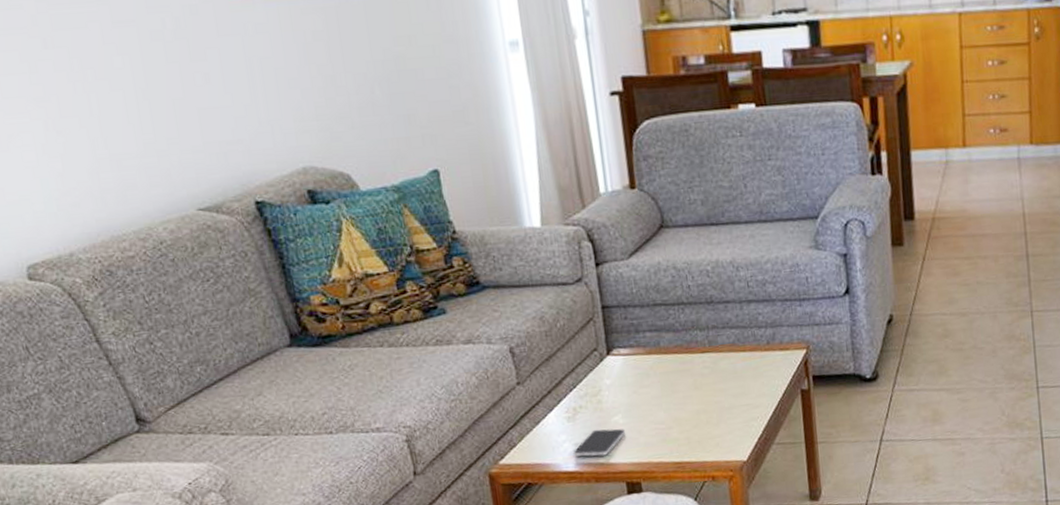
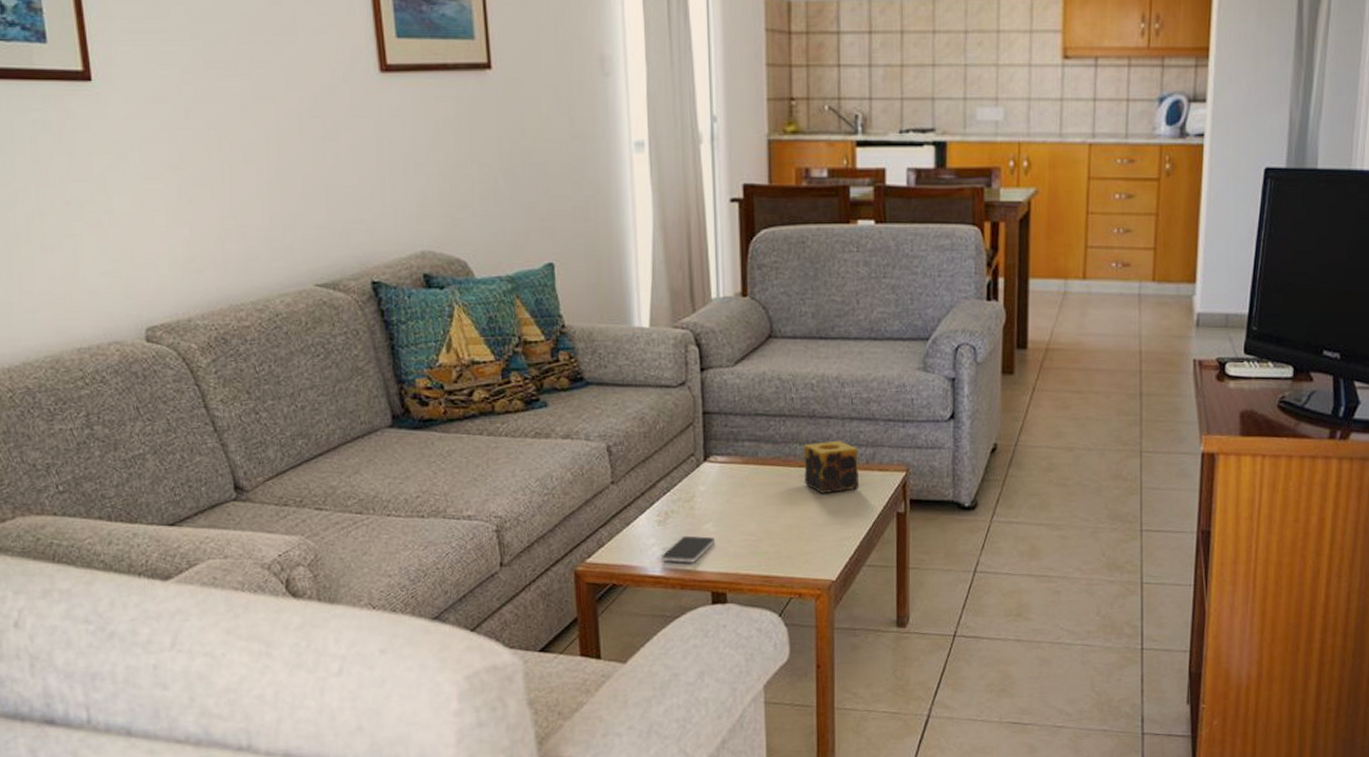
candle: none [704,324,763,377] -> present [803,441,860,493]

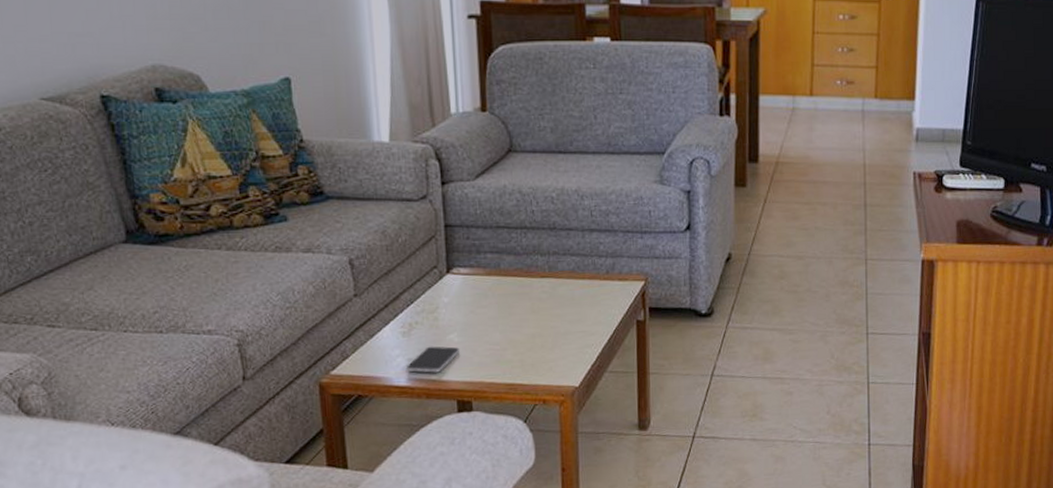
candle: present [803,441,860,493] -> none [545,252,600,303]

